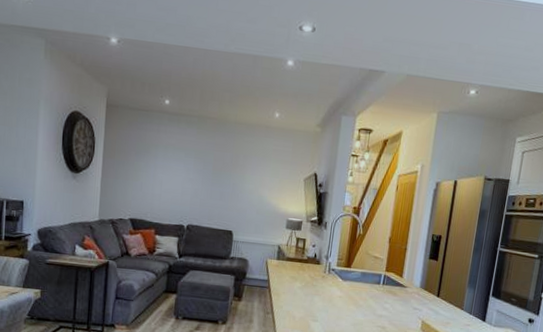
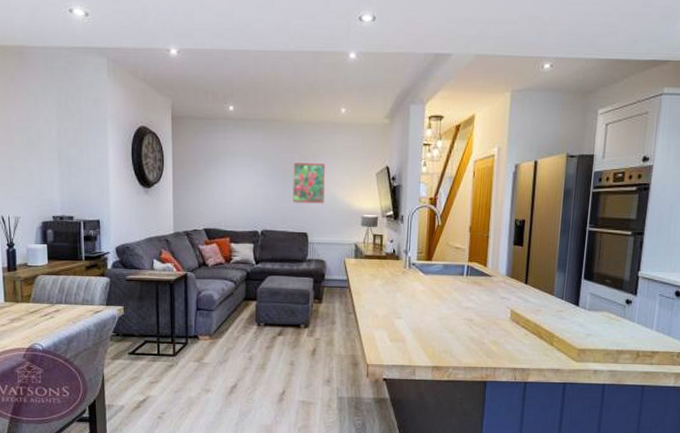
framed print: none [220,160,256,205] -> present [292,161,326,205]

